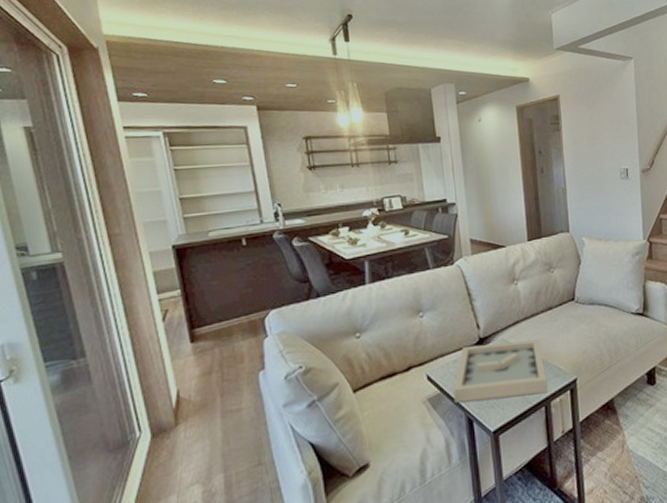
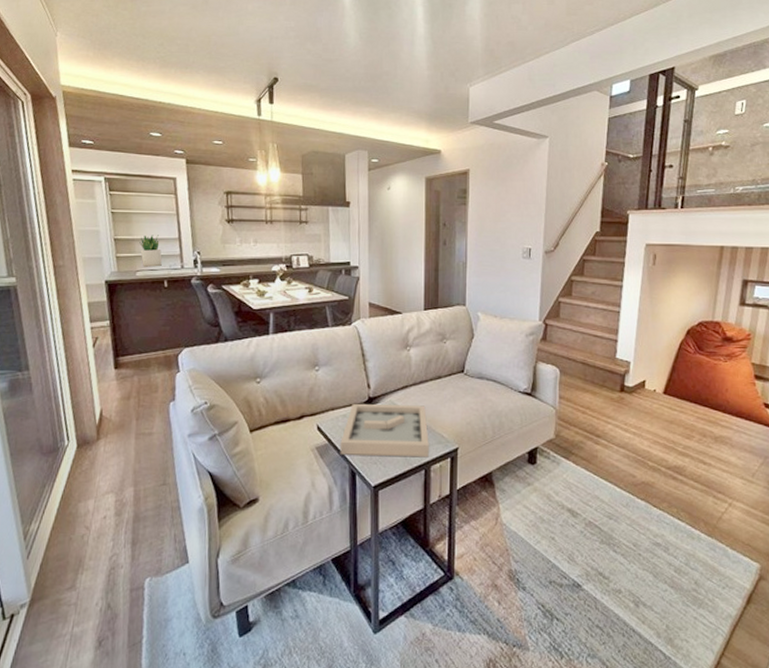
planter: none [210,189,238,226] -> present [139,235,162,267]

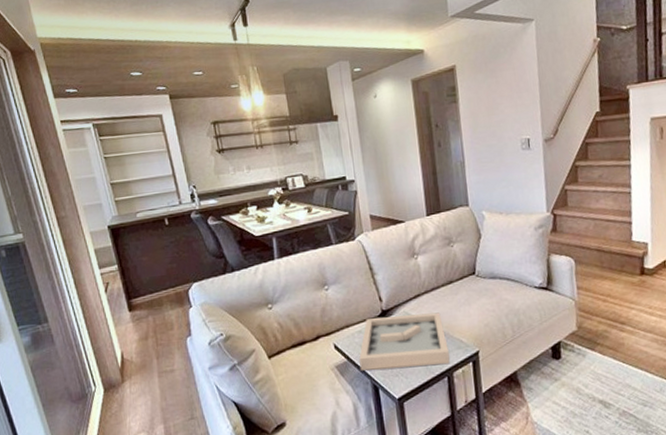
planter: present [139,235,162,267] -> none [135,174,160,208]

